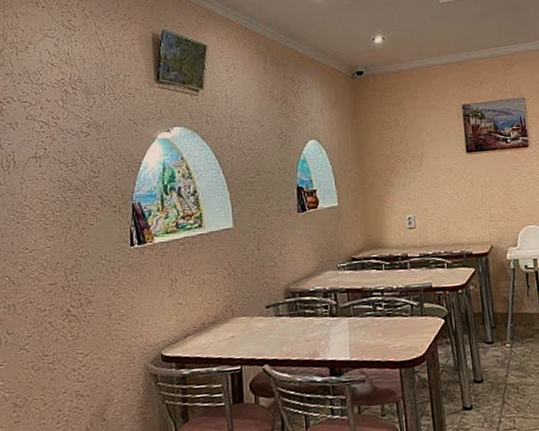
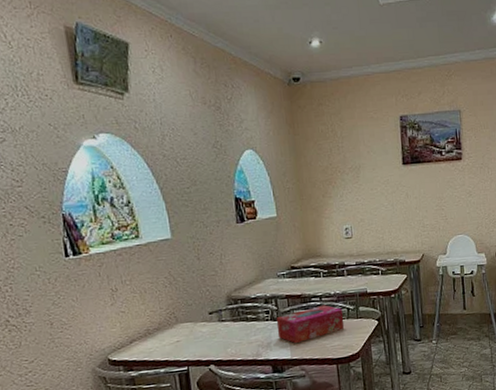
tissue box: none [335,300,408,344] -> present [276,305,345,344]

